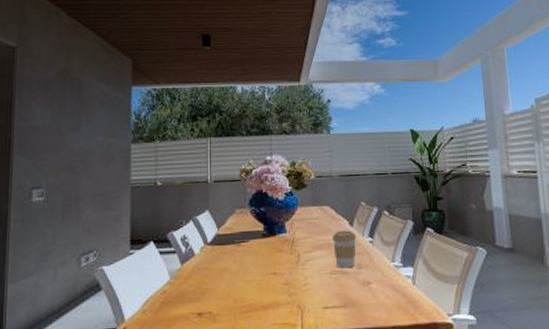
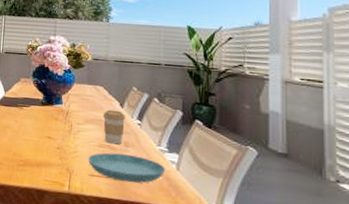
saucer: none [320,277,402,308] -> present [88,152,166,183]

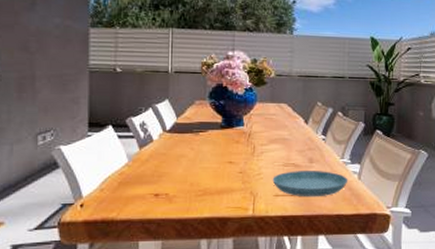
coffee cup: present [102,109,126,145] -> none [287,127,311,162]

